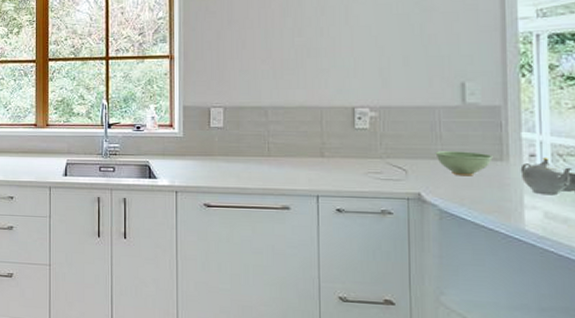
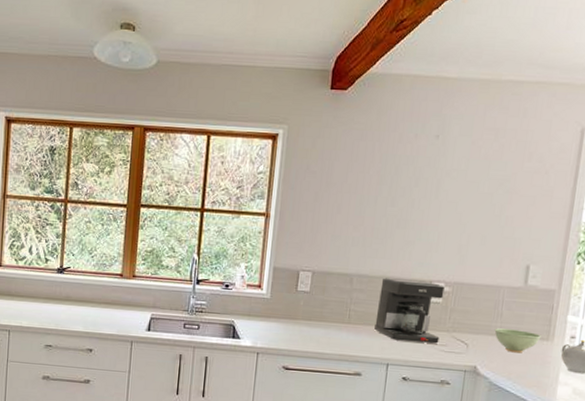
coffee maker: none [298,107,373,172] -> present [374,278,445,344]

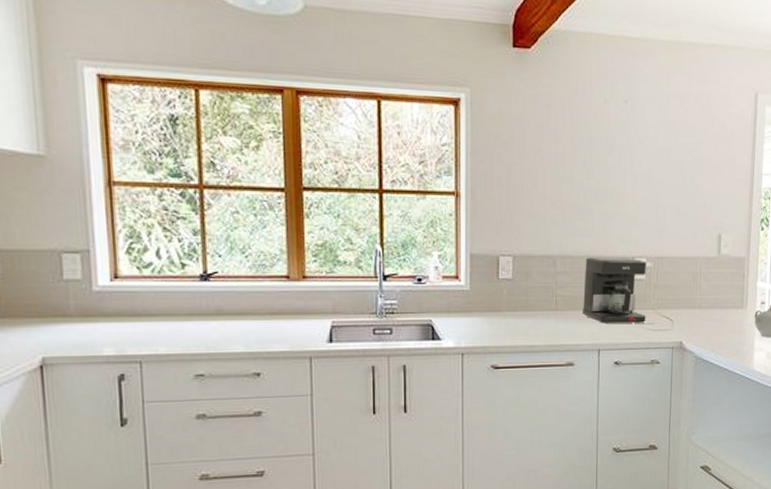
bowl: present [494,328,541,354] -> none [695,300,736,324]

